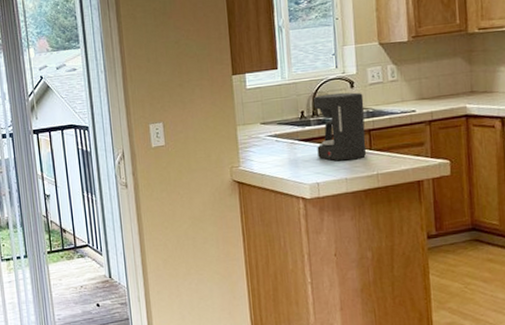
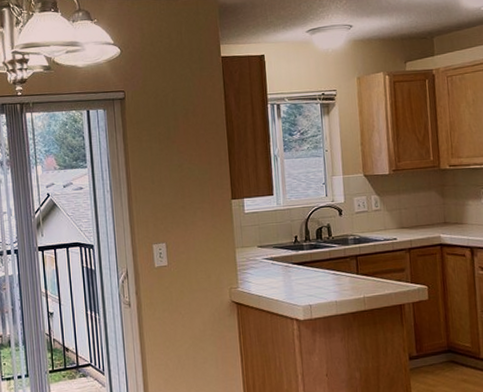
coffee maker: present [313,92,367,161] -> none [305,219,354,285]

